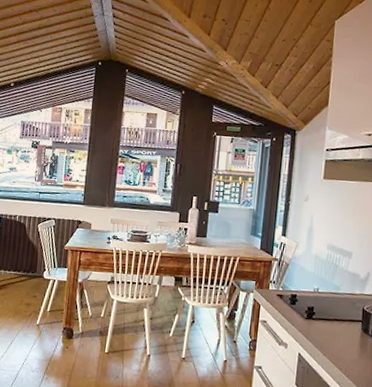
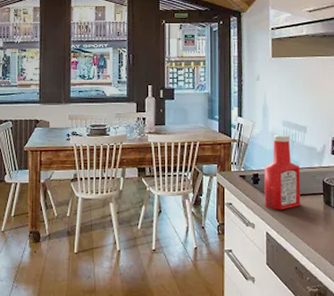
ketchup bottle: none [299,257,341,333] -> present [264,134,301,210]

